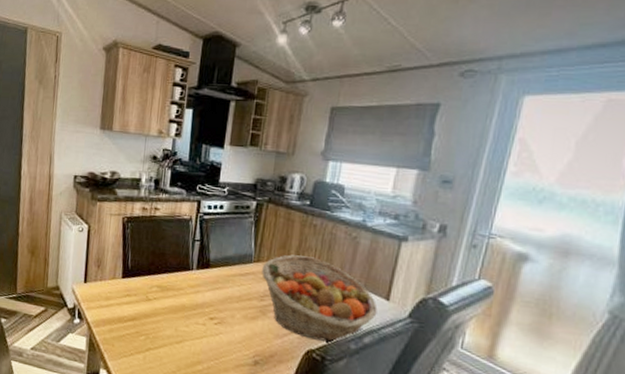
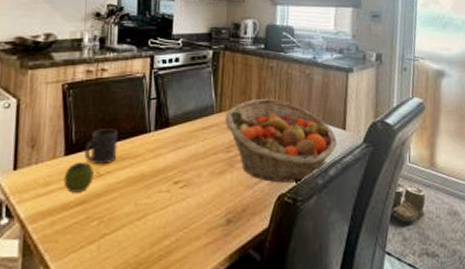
apple: none [120,286,144,311] -> present [63,163,94,193]
mug: none [137,260,165,292] -> present [84,128,118,165]

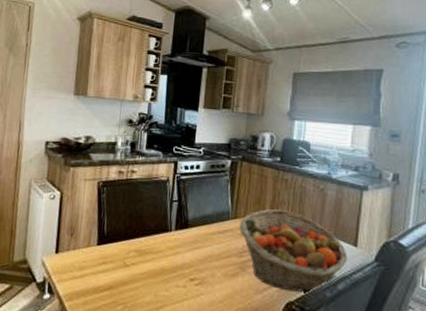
apple: present [63,163,94,193] -> none [95,253,121,279]
mug: present [84,128,118,165] -> none [113,224,143,257]

